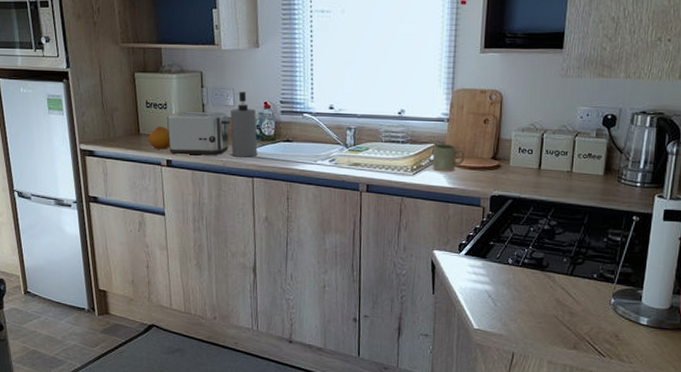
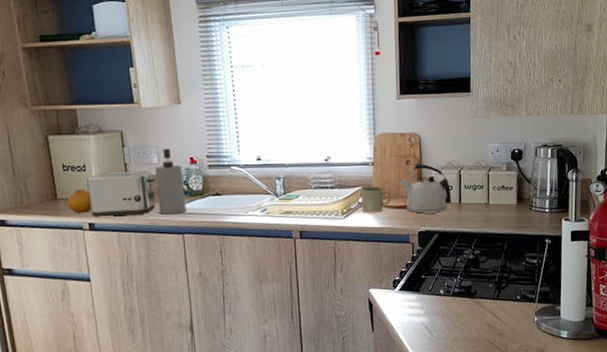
kettle: none [473,123,531,178] -> present [398,164,452,215]

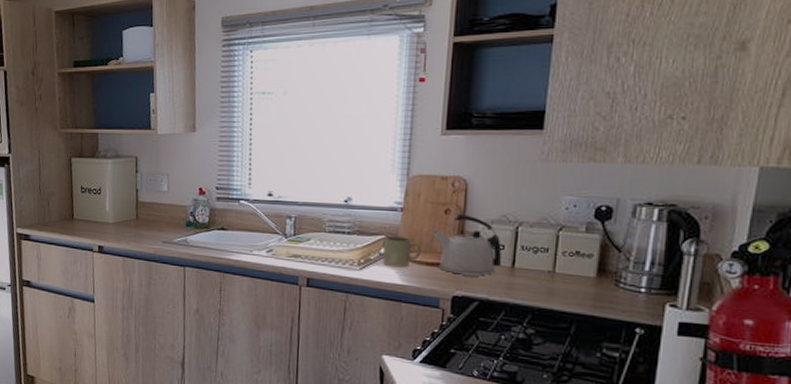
fruit: present [68,189,91,213] -> none [82,211,102,235]
toaster: present [86,170,156,217] -> none [100,197,164,243]
soap dispenser: present [149,148,187,215] -> none [160,177,191,246]

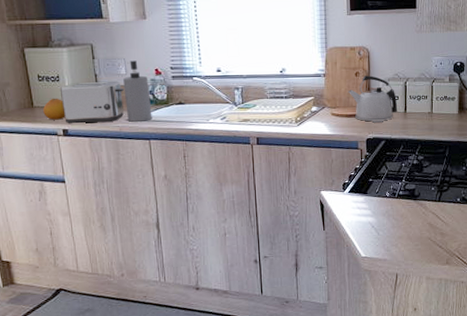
fruit: none [82,211,102,235] -> present [43,98,65,120]
toaster: none [100,197,164,243] -> present [59,81,124,124]
soap dispenser: none [160,177,191,246] -> present [118,60,152,122]
mug: present [382,236,422,268] -> none [313,97,342,121]

